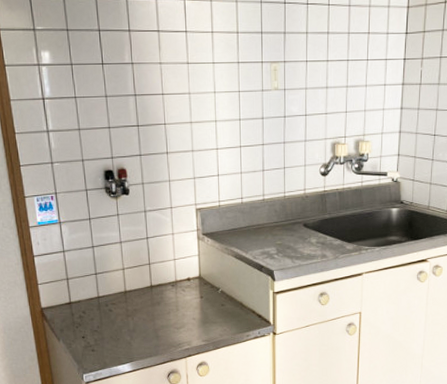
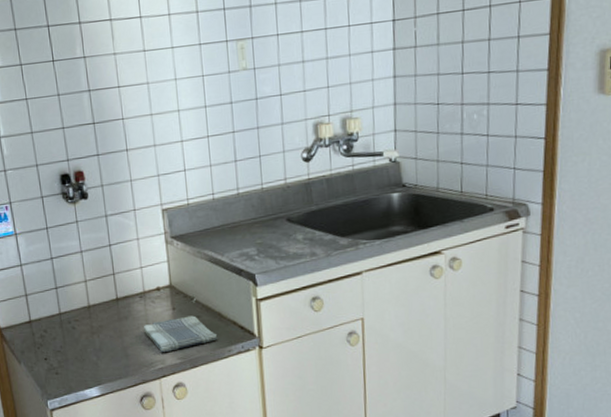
dish towel: none [173,304,238,335] -> present [143,315,218,352]

